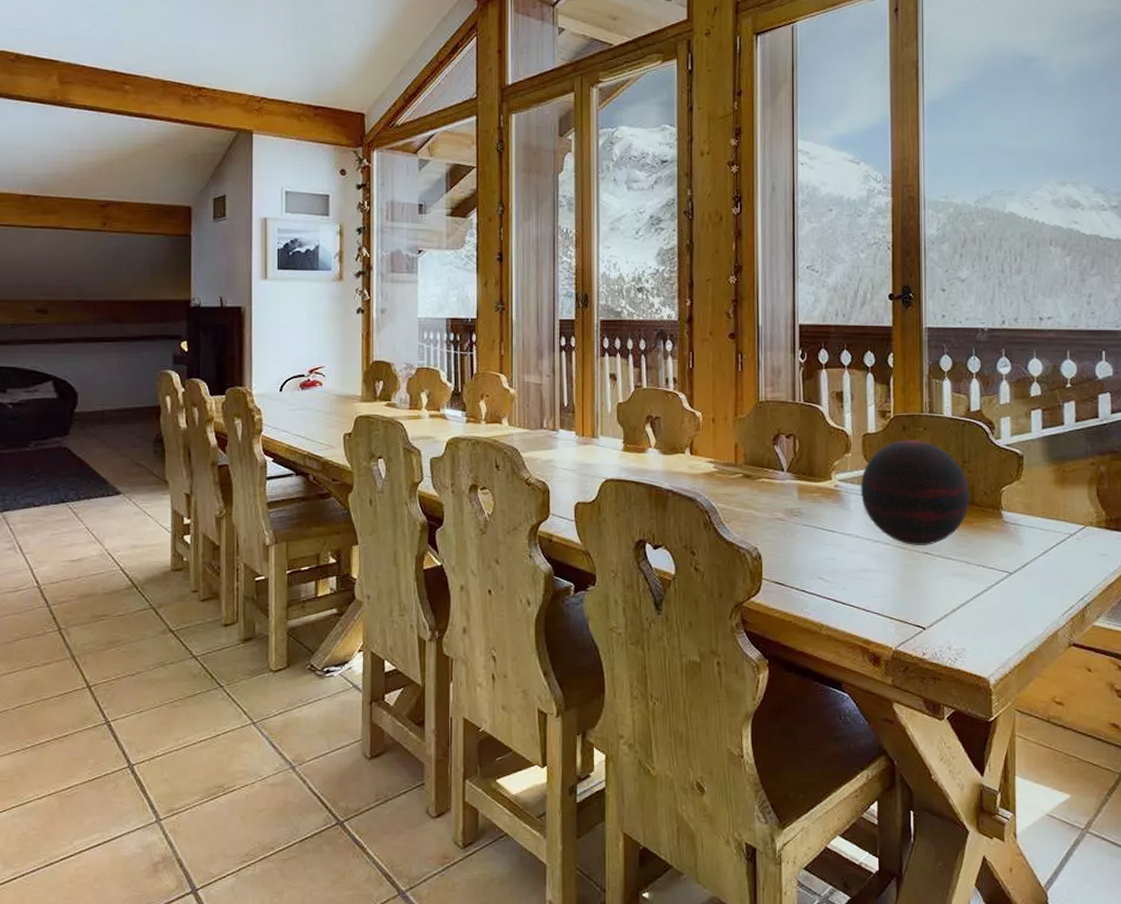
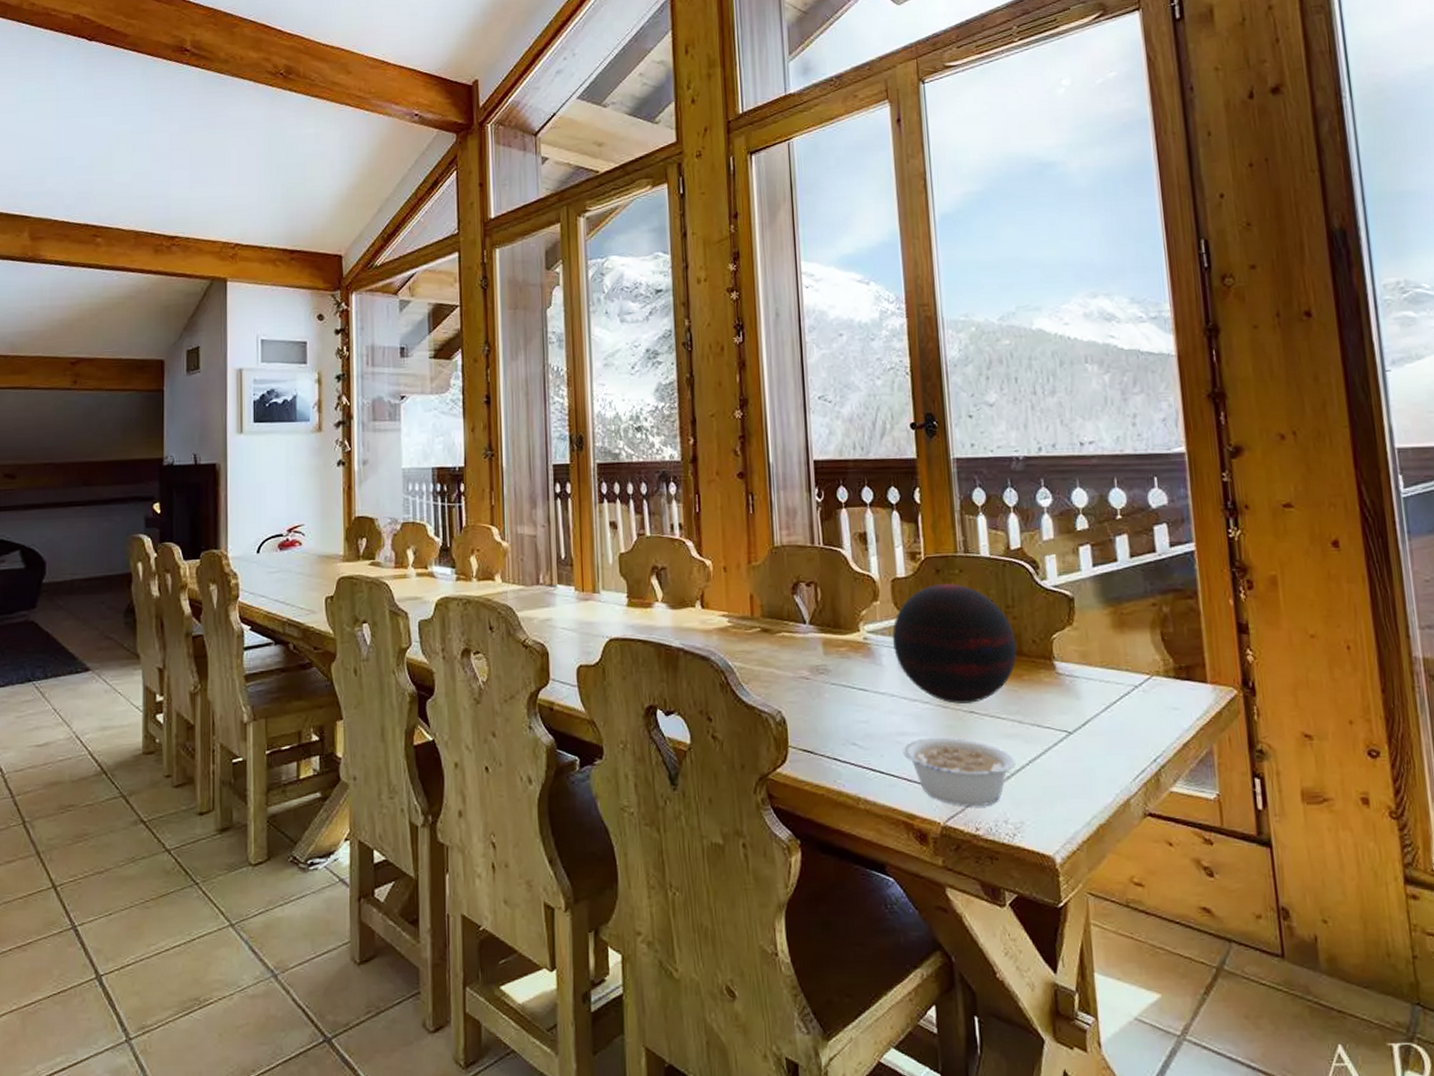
legume: none [863,574,961,634] -> present [902,737,1016,806]

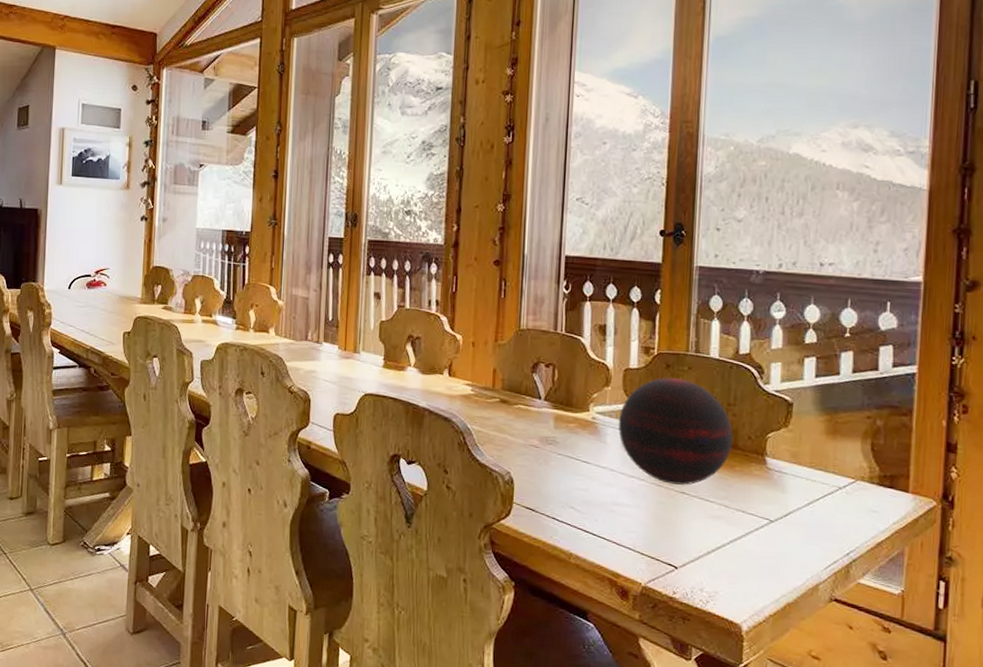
legume: present [902,737,1016,806] -> none [615,510,717,574]

